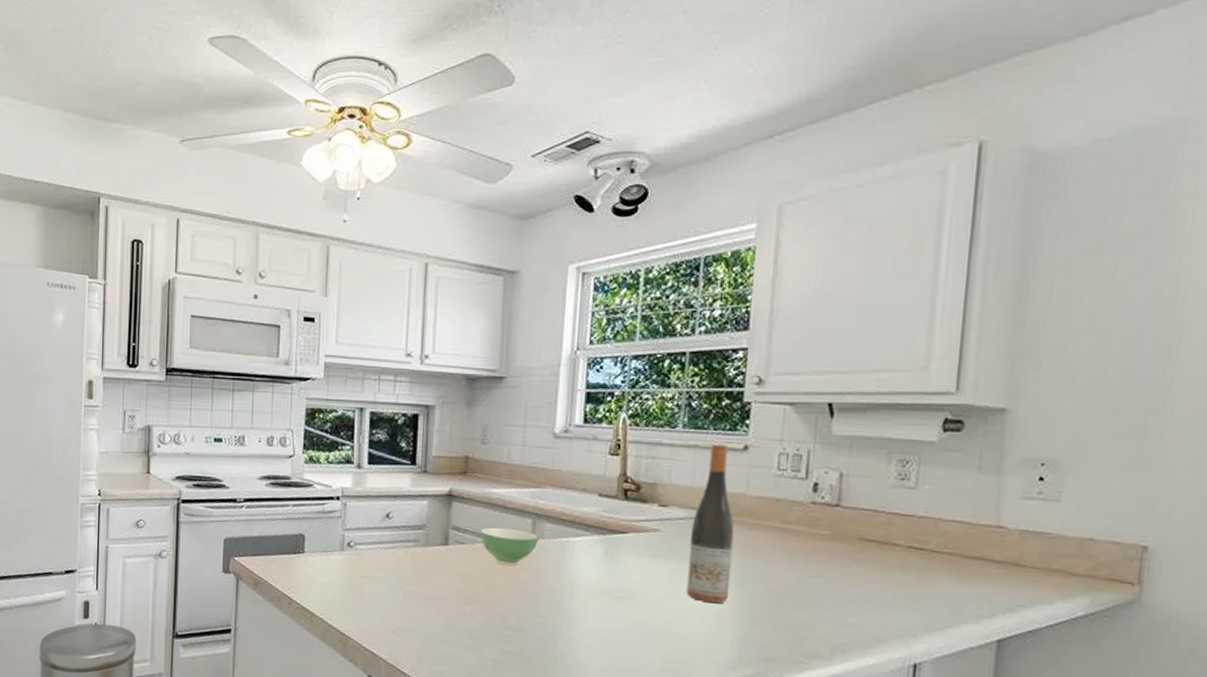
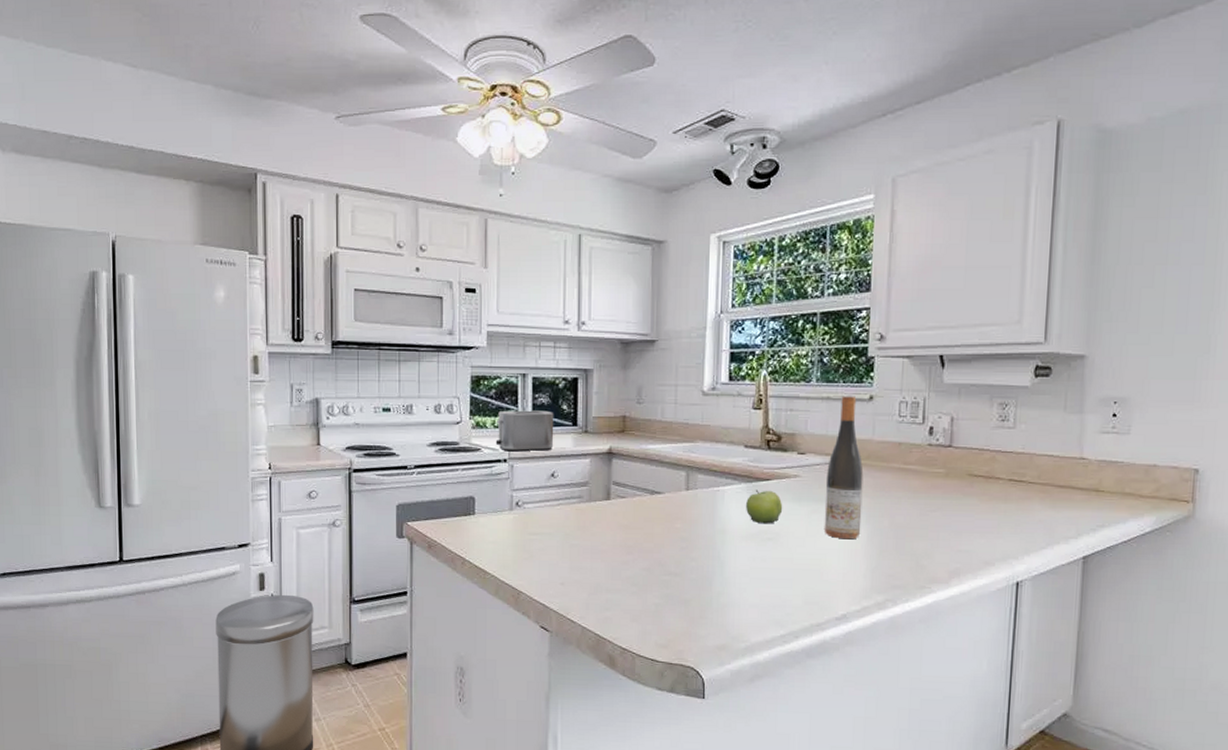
toaster: none [328,445,392,490] -> present [495,410,554,452]
bowl: present [479,527,539,567] -> none [638,480,693,516]
fruit: none [598,542,640,582] -> present [746,489,783,524]

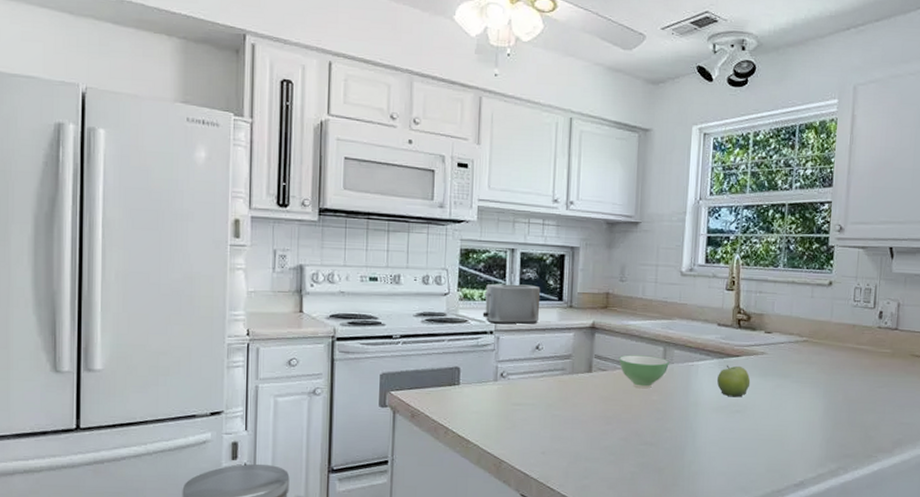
bowl: none [638,480,693,516] -> present [618,355,669,389]
wine bottle: present [823,396,864,540] -> none [786,280,822,412]

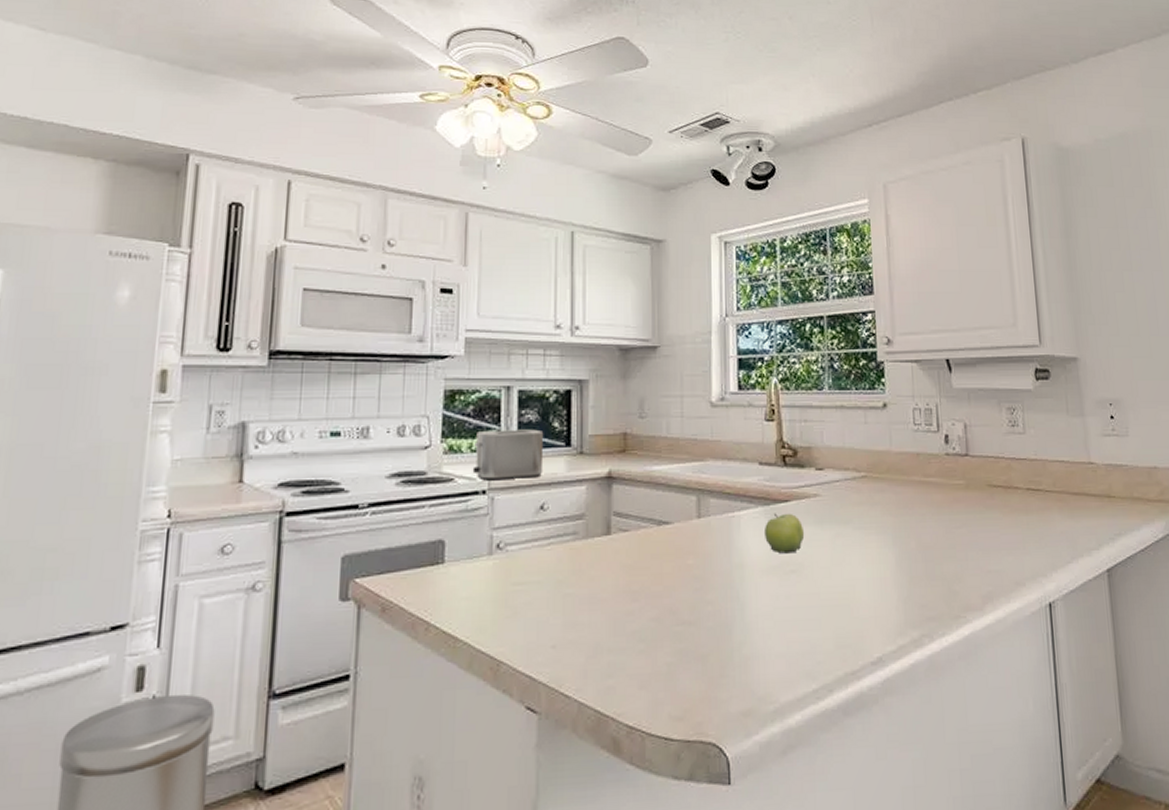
bowl: present [618,355,669,389] -> none [642,508,705,551]

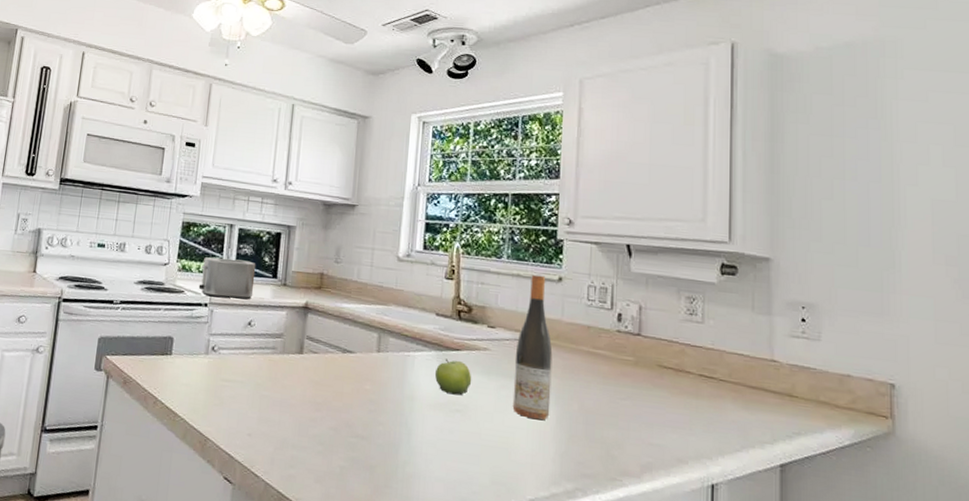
wine bottle: none [847,403,889,566] -> present [512,274,553,420]

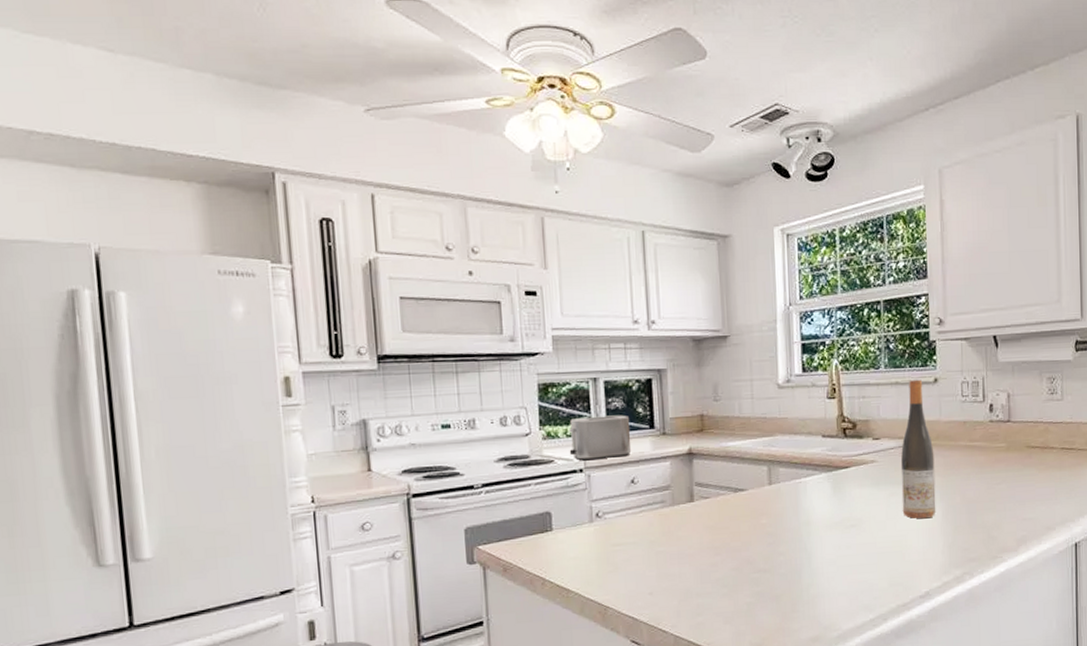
fruit: present [435,358,472,396] -> none [828,477,863,512]

